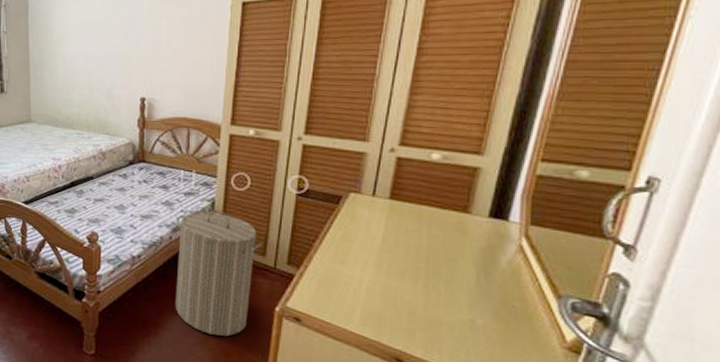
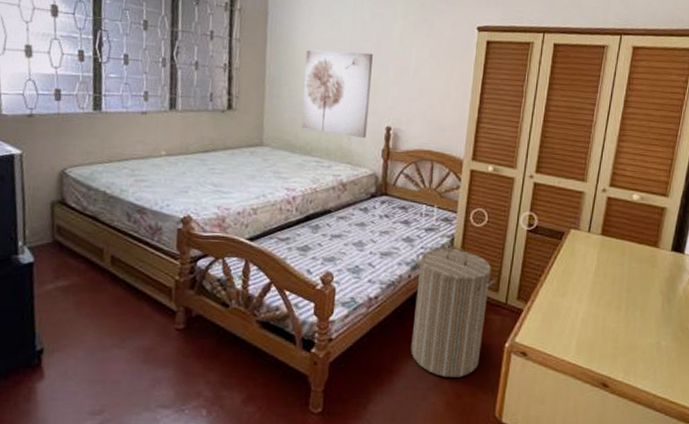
wall art: none [62,29,124,109] -> present [301,50,373,138]

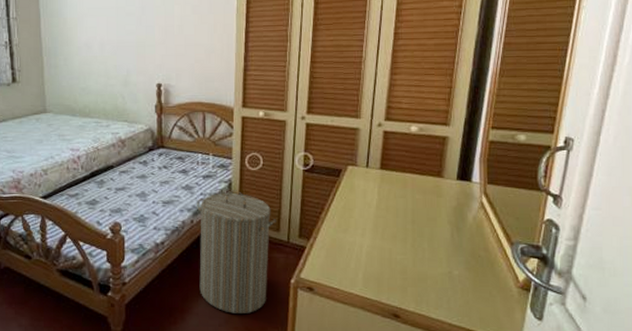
wall art: present [301,50,373,138] -> none [76,16,139,96]

